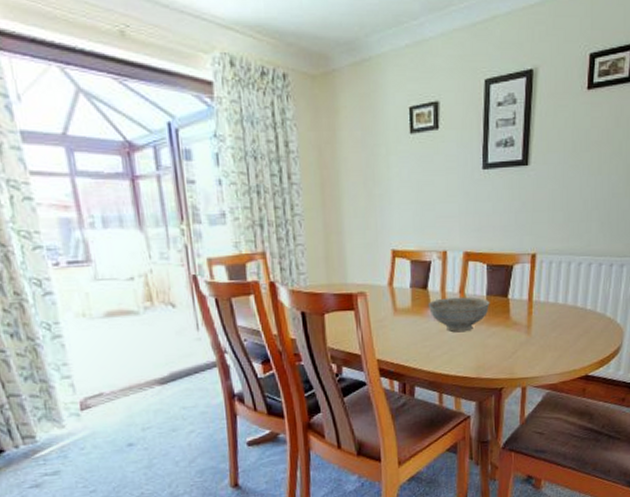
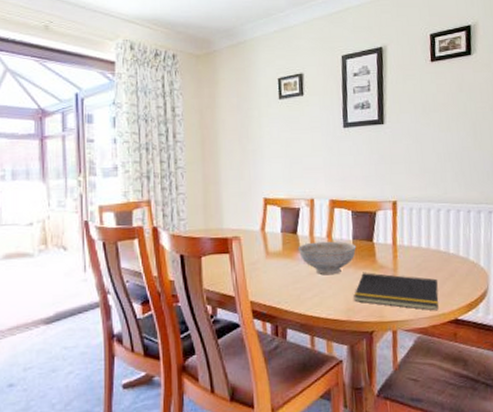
notepad: none [485,330,572,368] -> present [354,273,439,311]

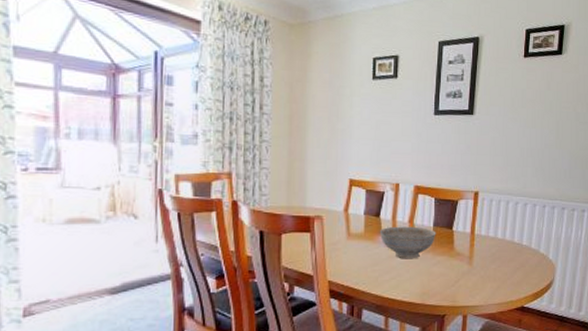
notepad: present [354,273,439,311] -> none [430,259,510,298]

